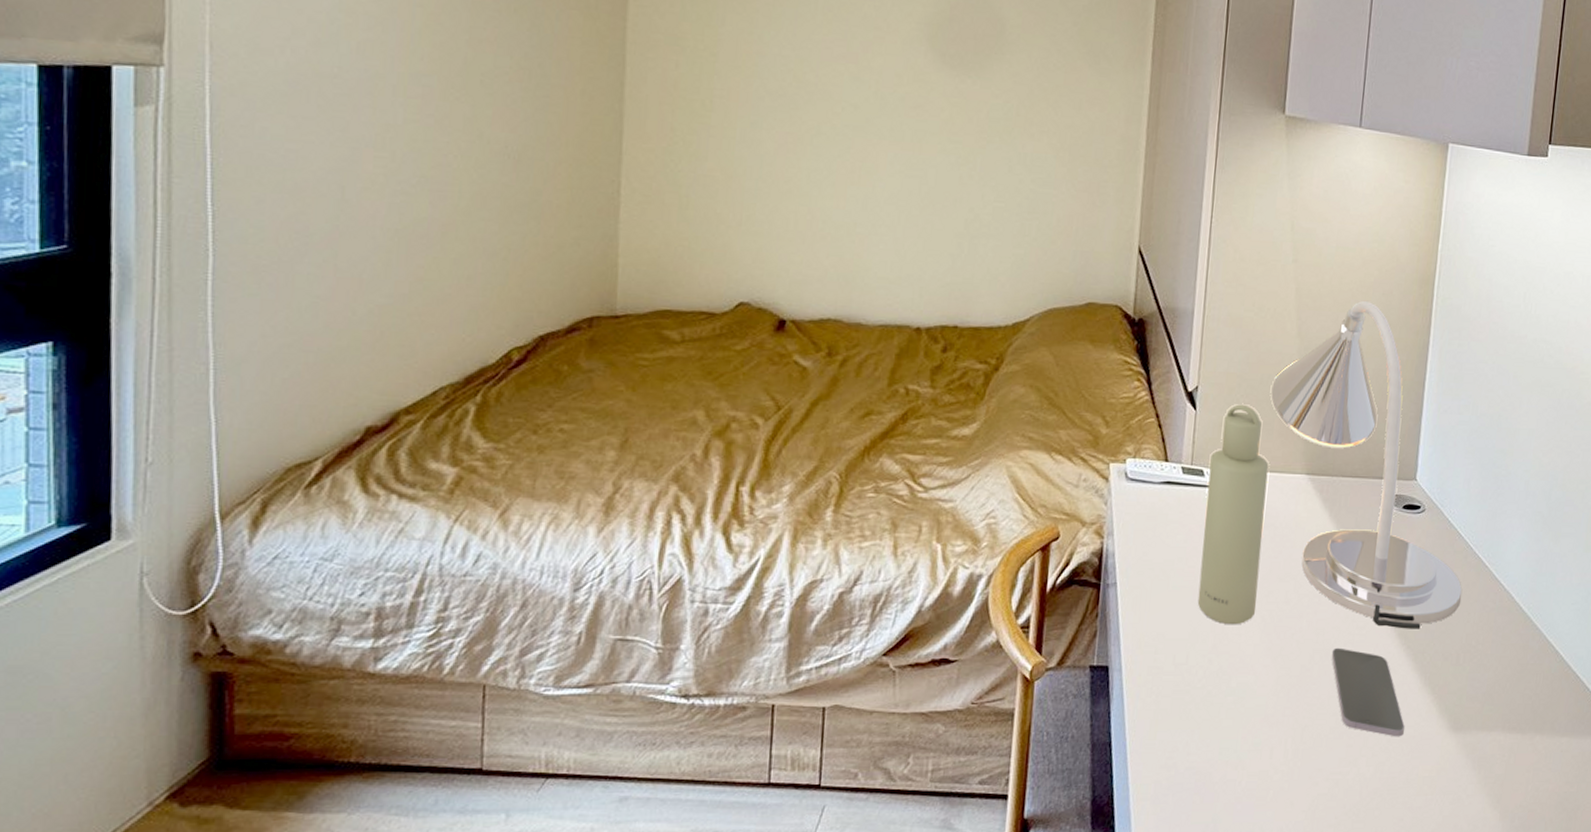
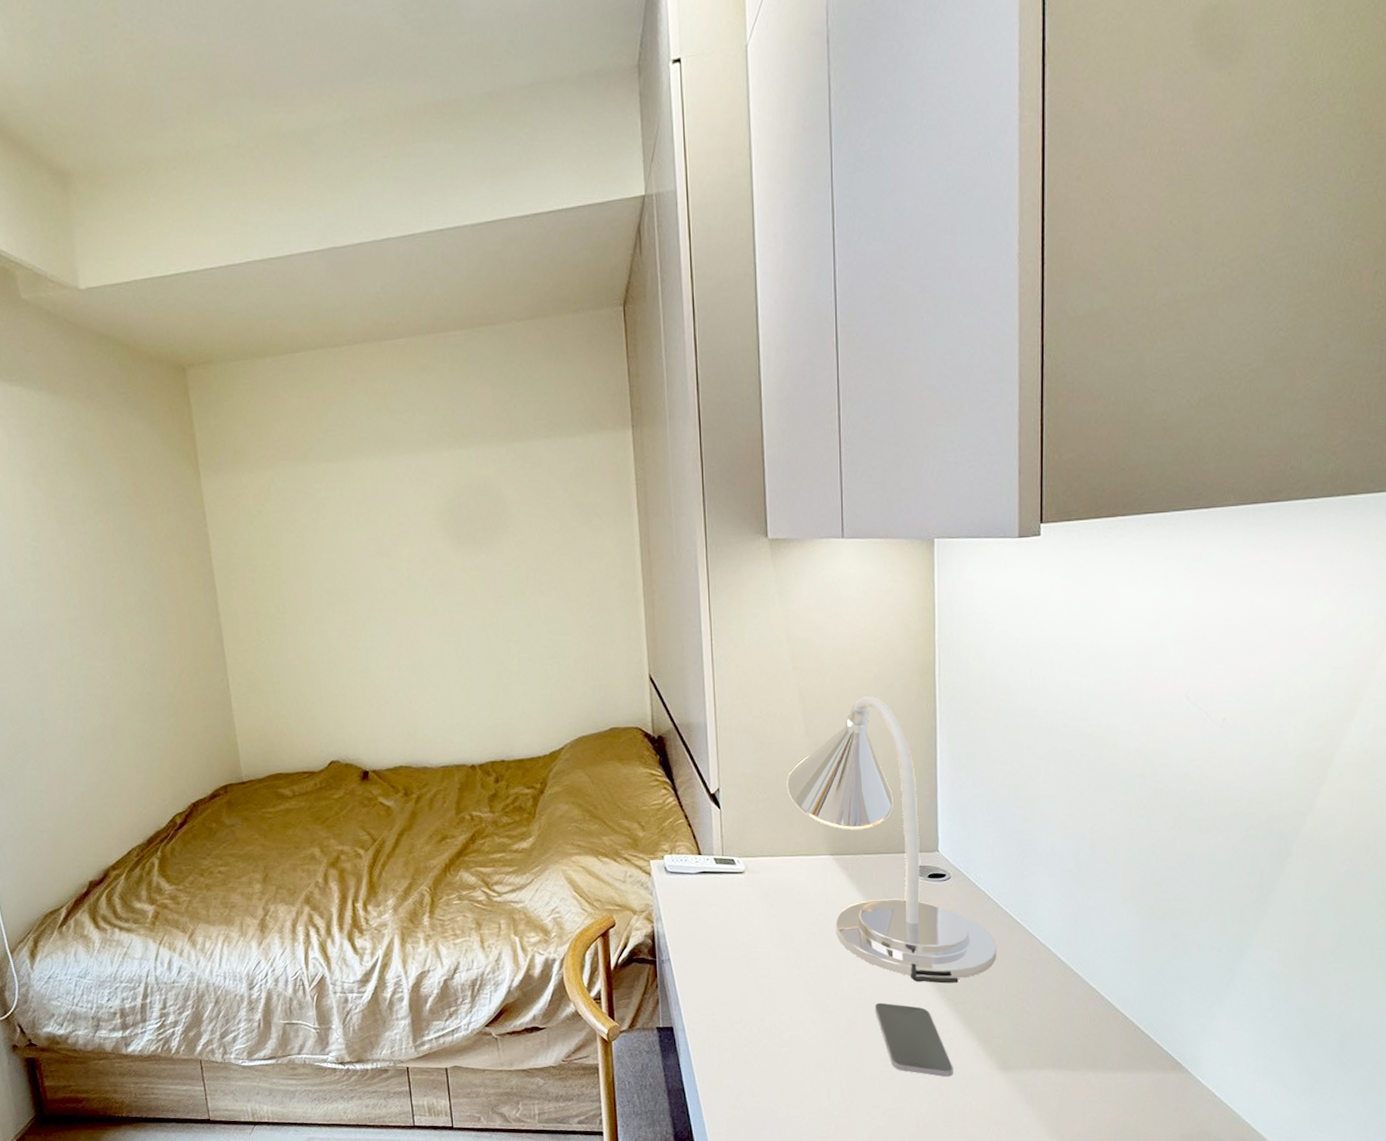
bottle: present [1197,404,1269,625] -> none [739,800,797,988]

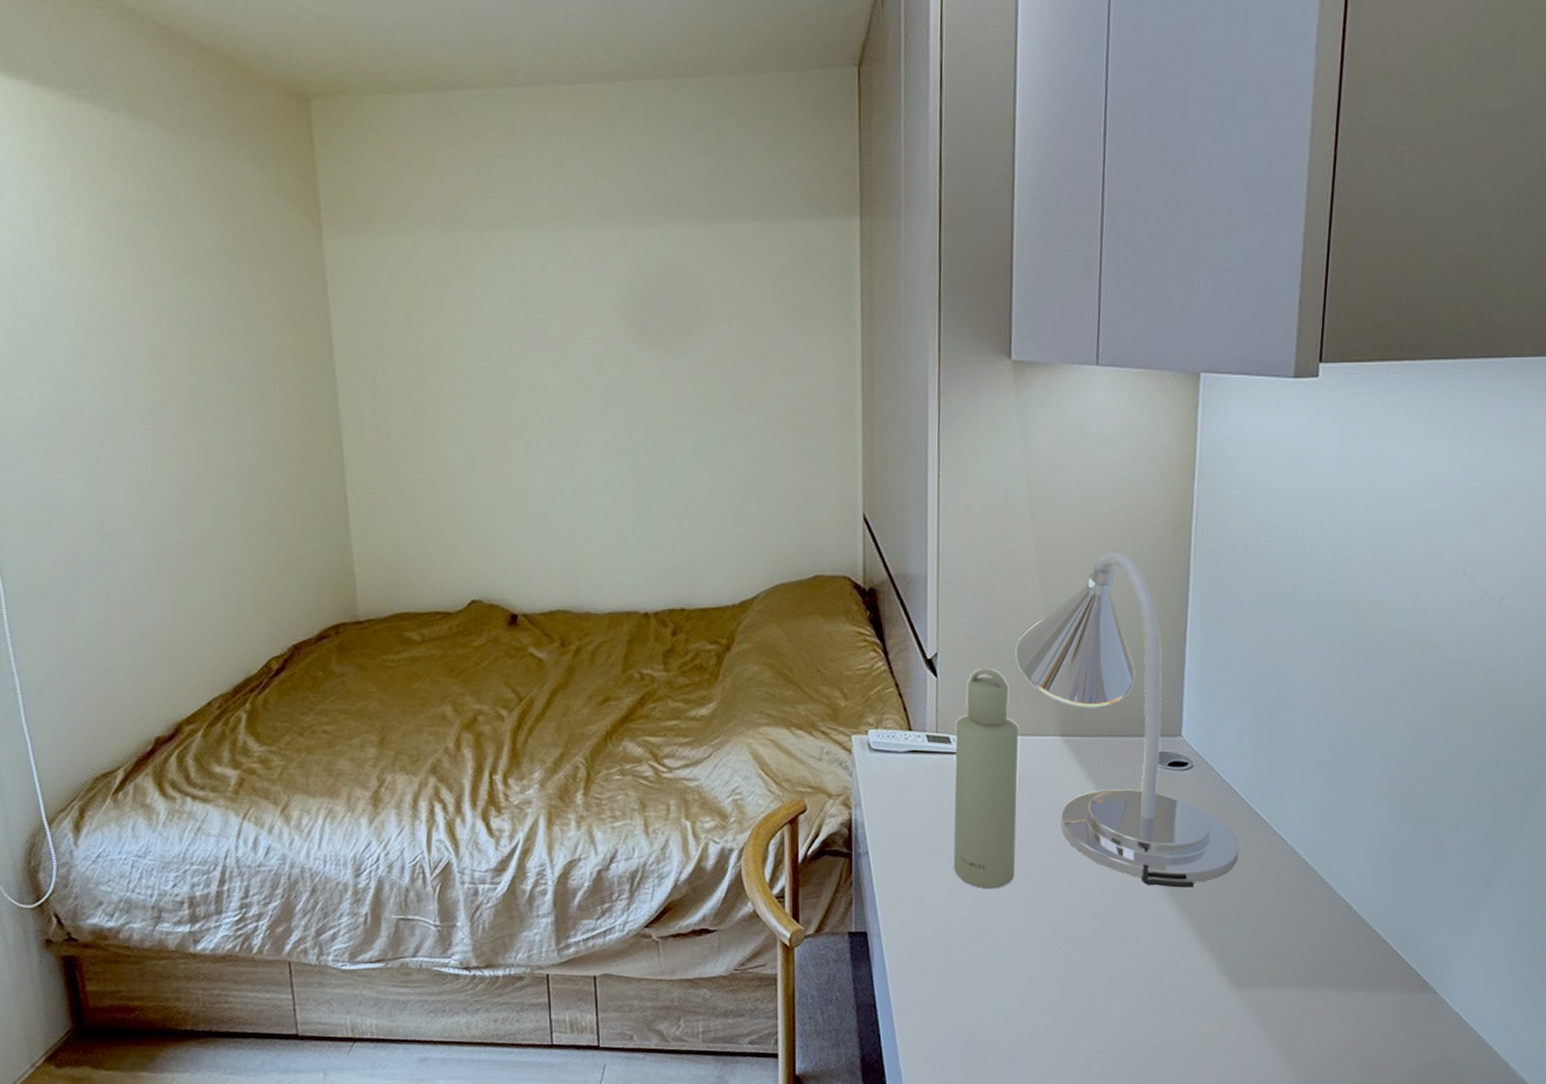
bottle: none [739,800,797,988] -> present [953,668,1019,889]
smartphone: present [874,1002,953,1077] -> none [1098,908,1182,995]

